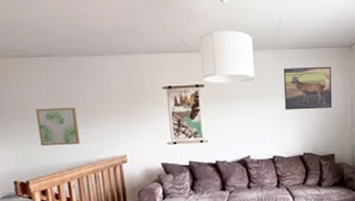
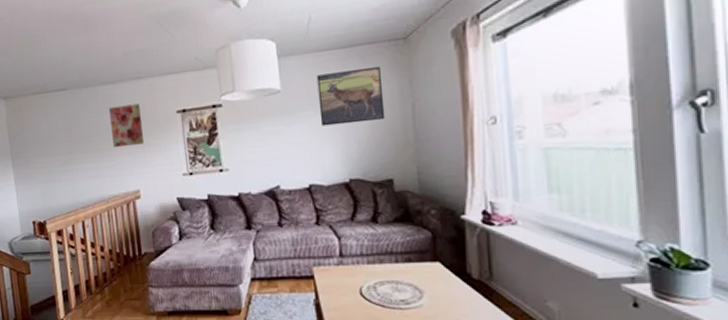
wall art: present [35,107,80,147] -> none [53,140,94,184]
wall art: none [96,77,132,116] -> present [109,103,145,148]

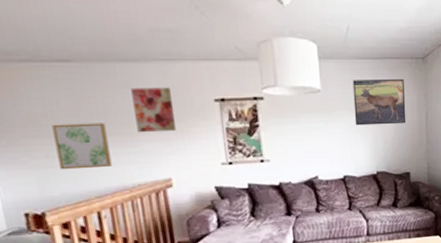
wall art: none [53,140,94,184] -> present [51,123,112,170]

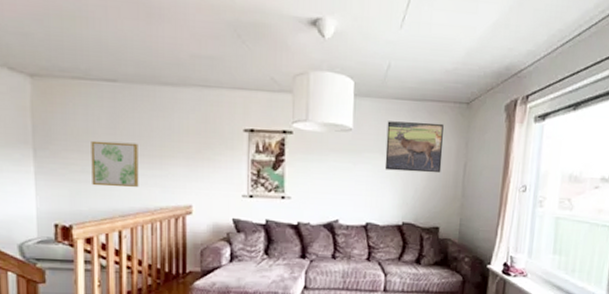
wall art: present [131,87,177,133] -> none [167,111,204,158]

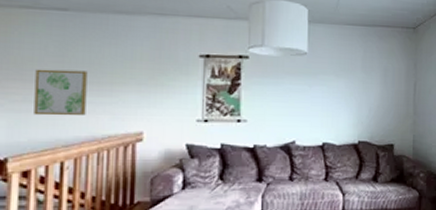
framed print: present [384,121,444,173] -> none [339,45,394,93]

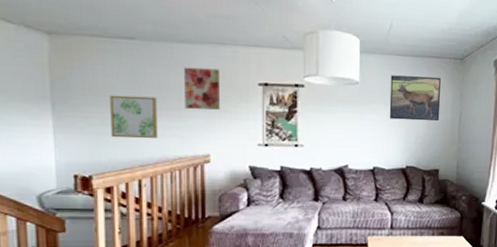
wall art: none [118,38,159,84] -> present [184,67,221,110]
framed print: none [339,45,394,93] -> present [389,75,441,122]

